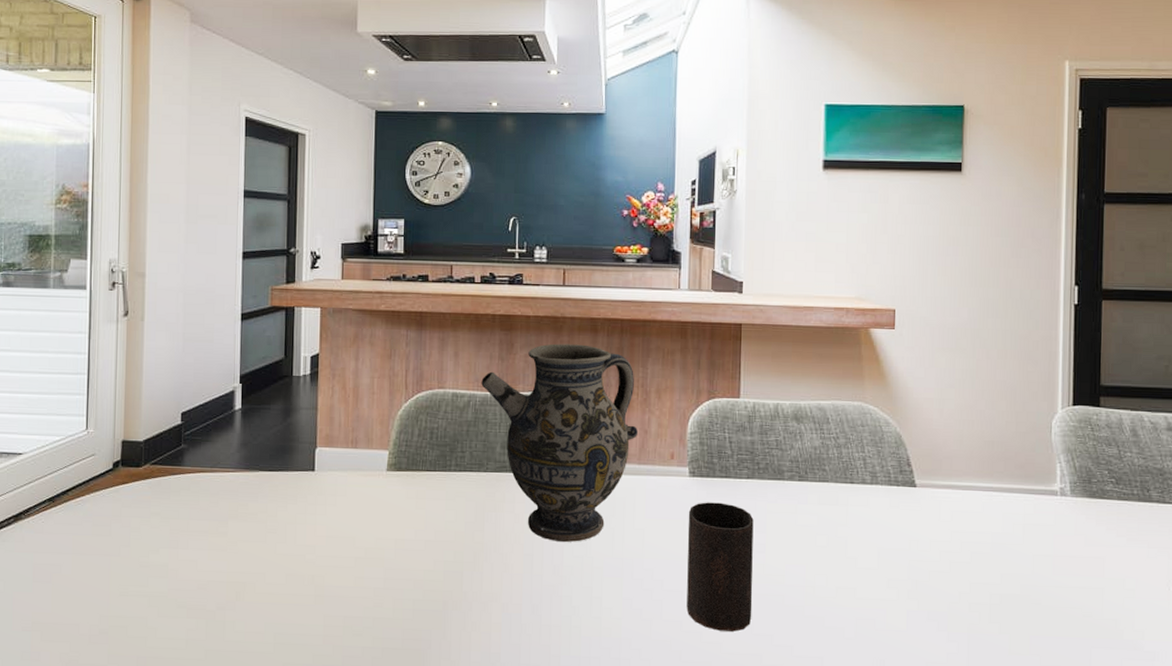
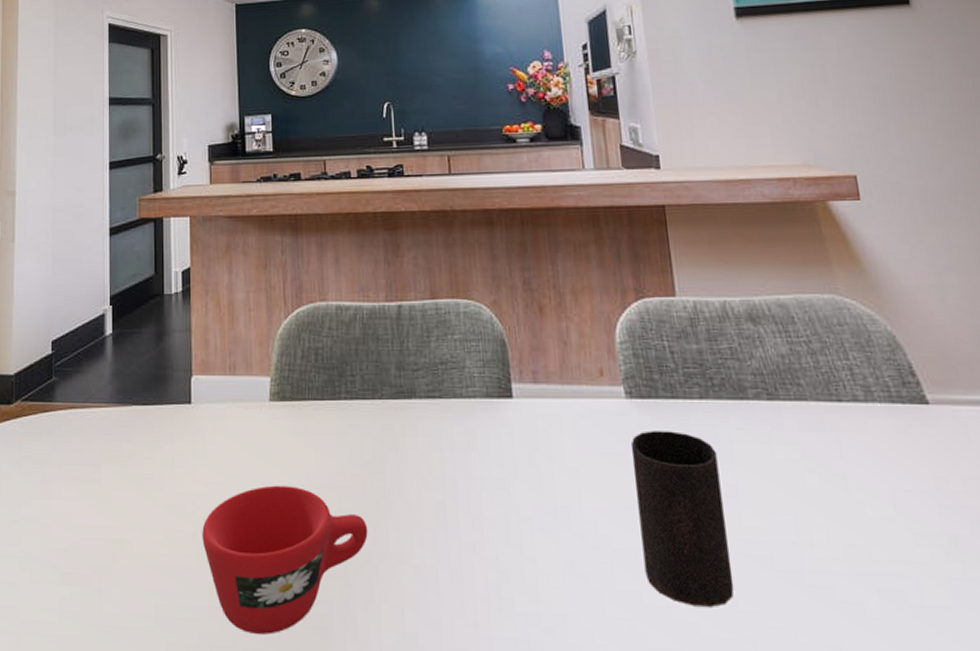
cup: none [319,539,466,656] -> present [202,485,368,635]
ewer: present [481,343,638,542] -> none [367,241,555,486]

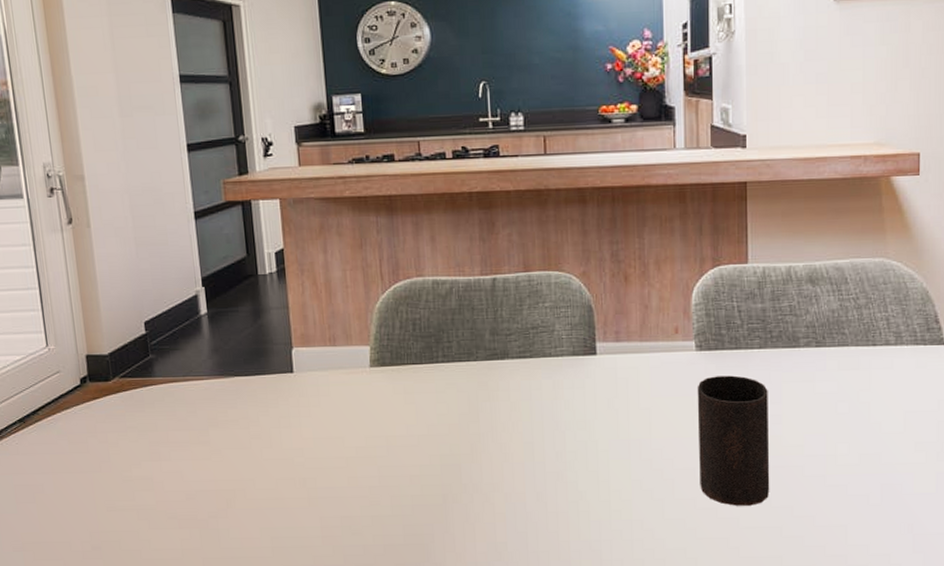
cup: present [202,485,368,635] -> none [311,437,464,553]

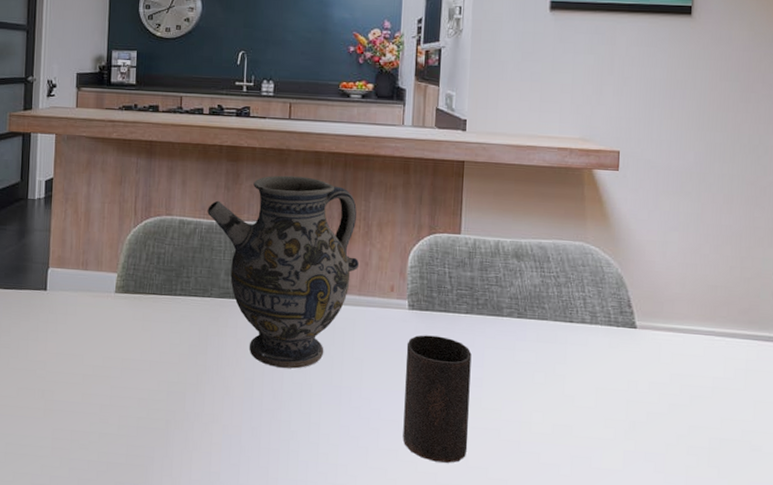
ewer: none [463,218,637,427] -> present [207,175,359,369]

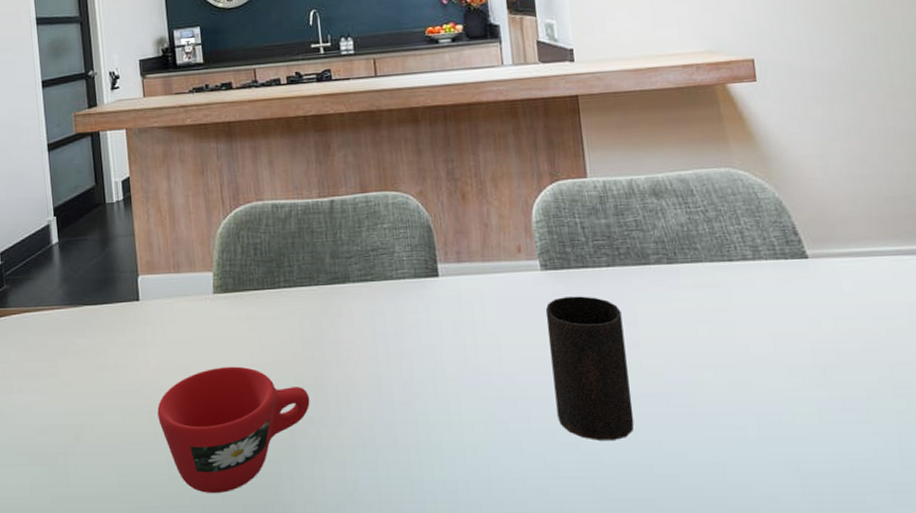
cup: none [49,358,188,469] -> present [157,366,310,493]
ewer: present [207,175,359,369] -> none [301,137,477,354]

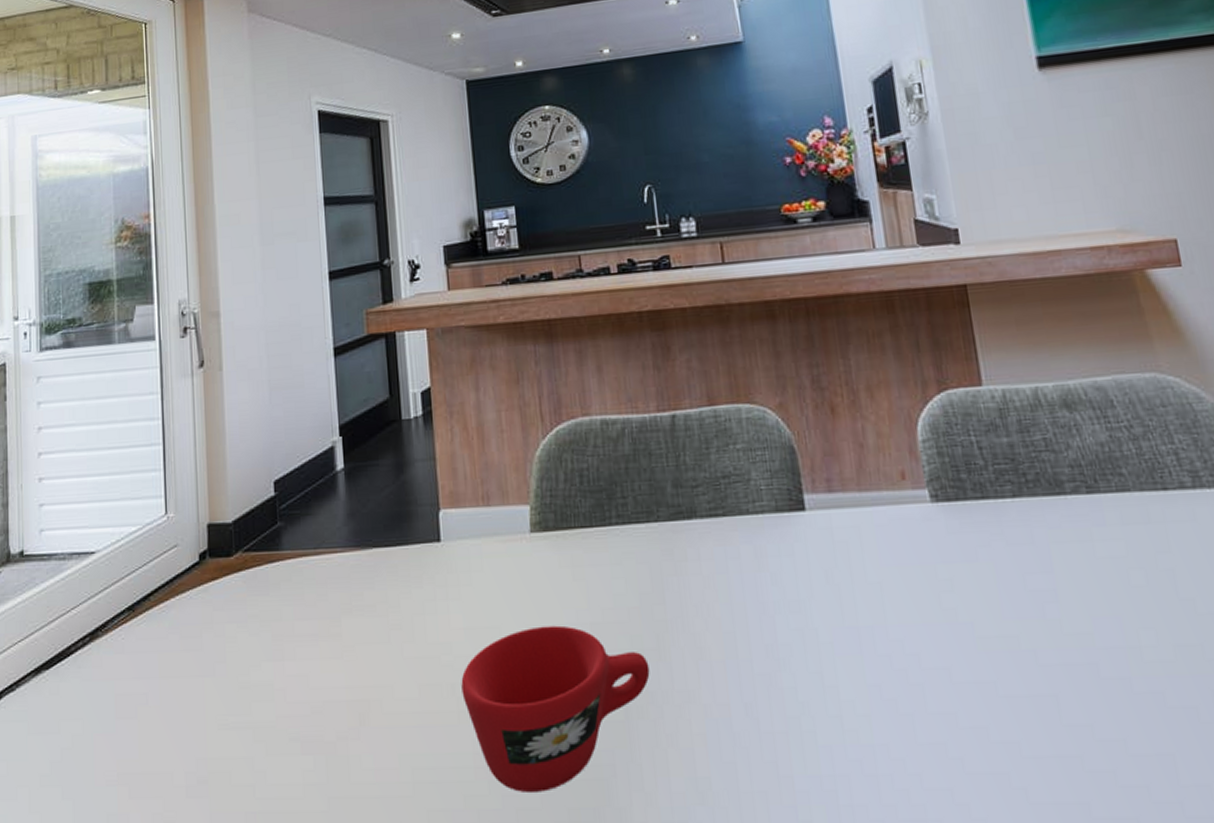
cup: present [545,296,634,440] -> none [938,535,1057,724]

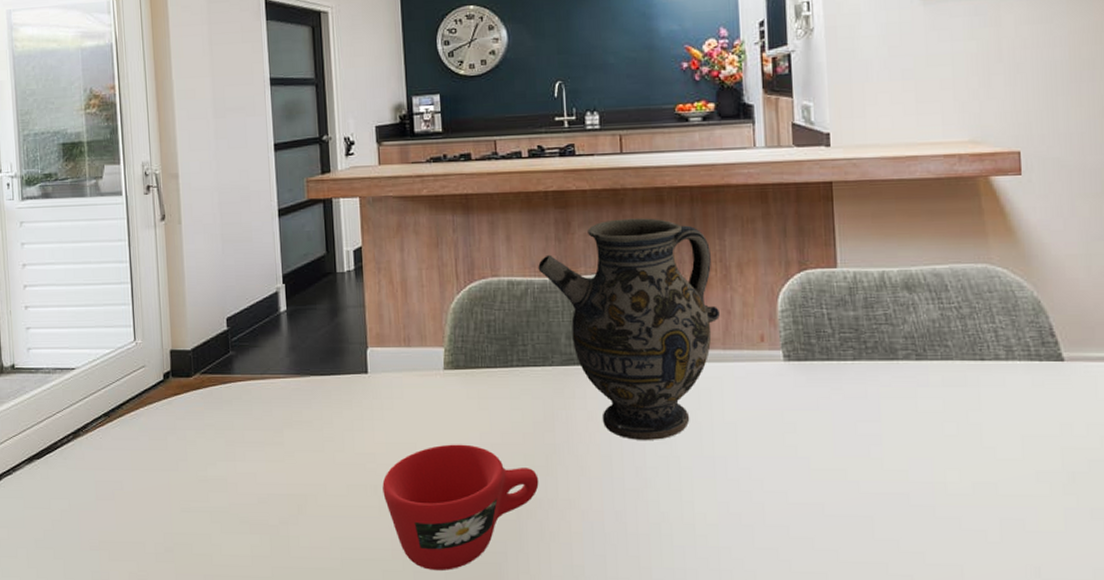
ewer: none [635,337,851,610] -> present [538,218,720,440]

